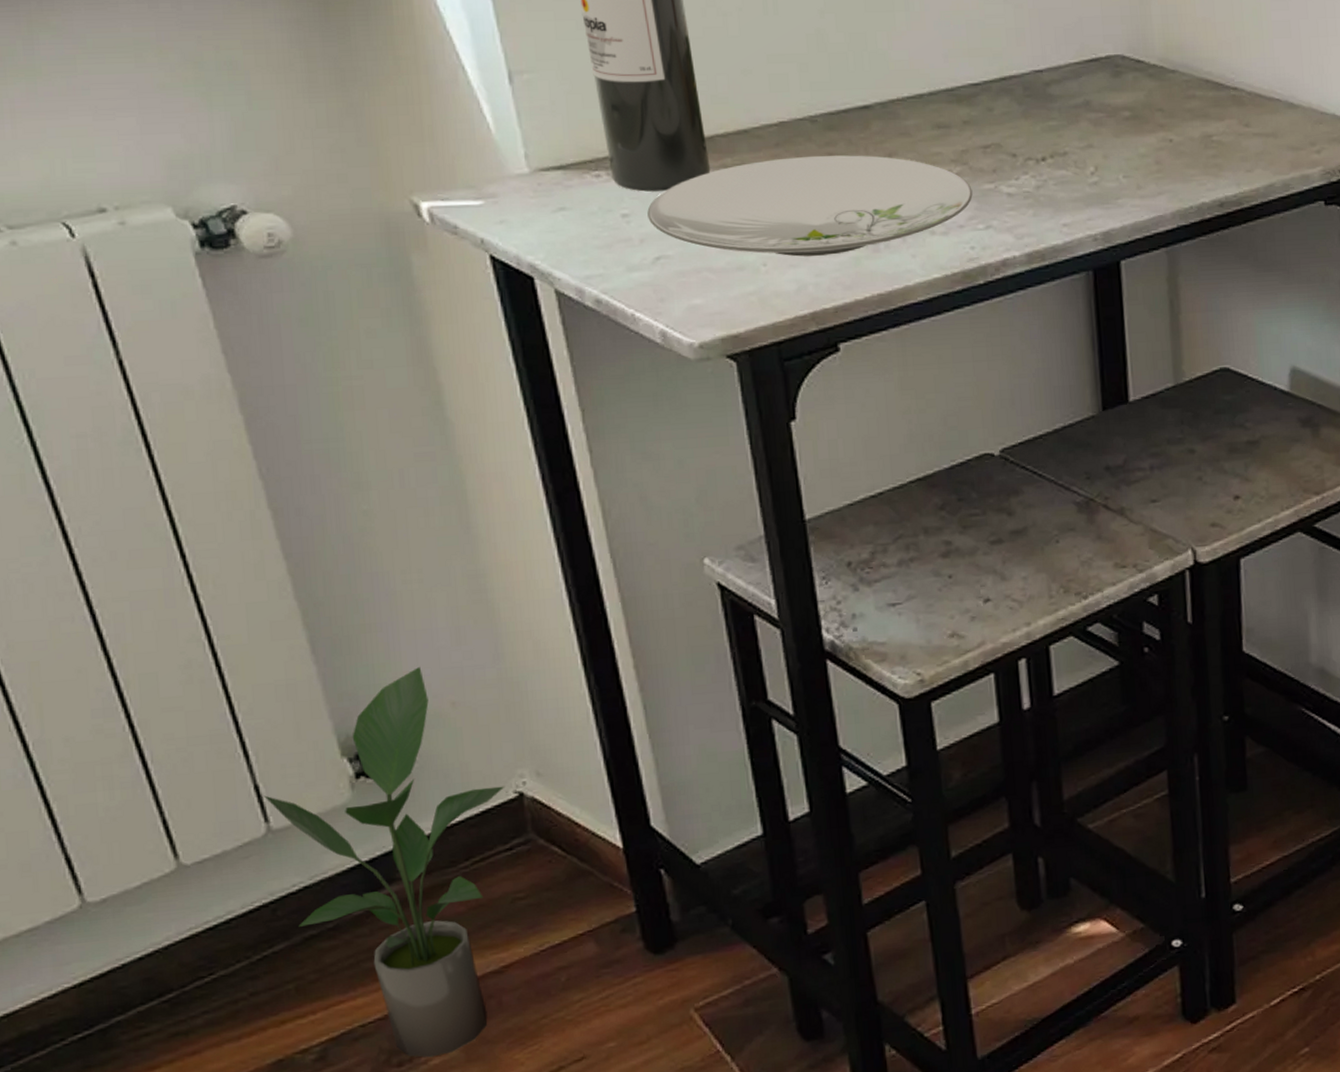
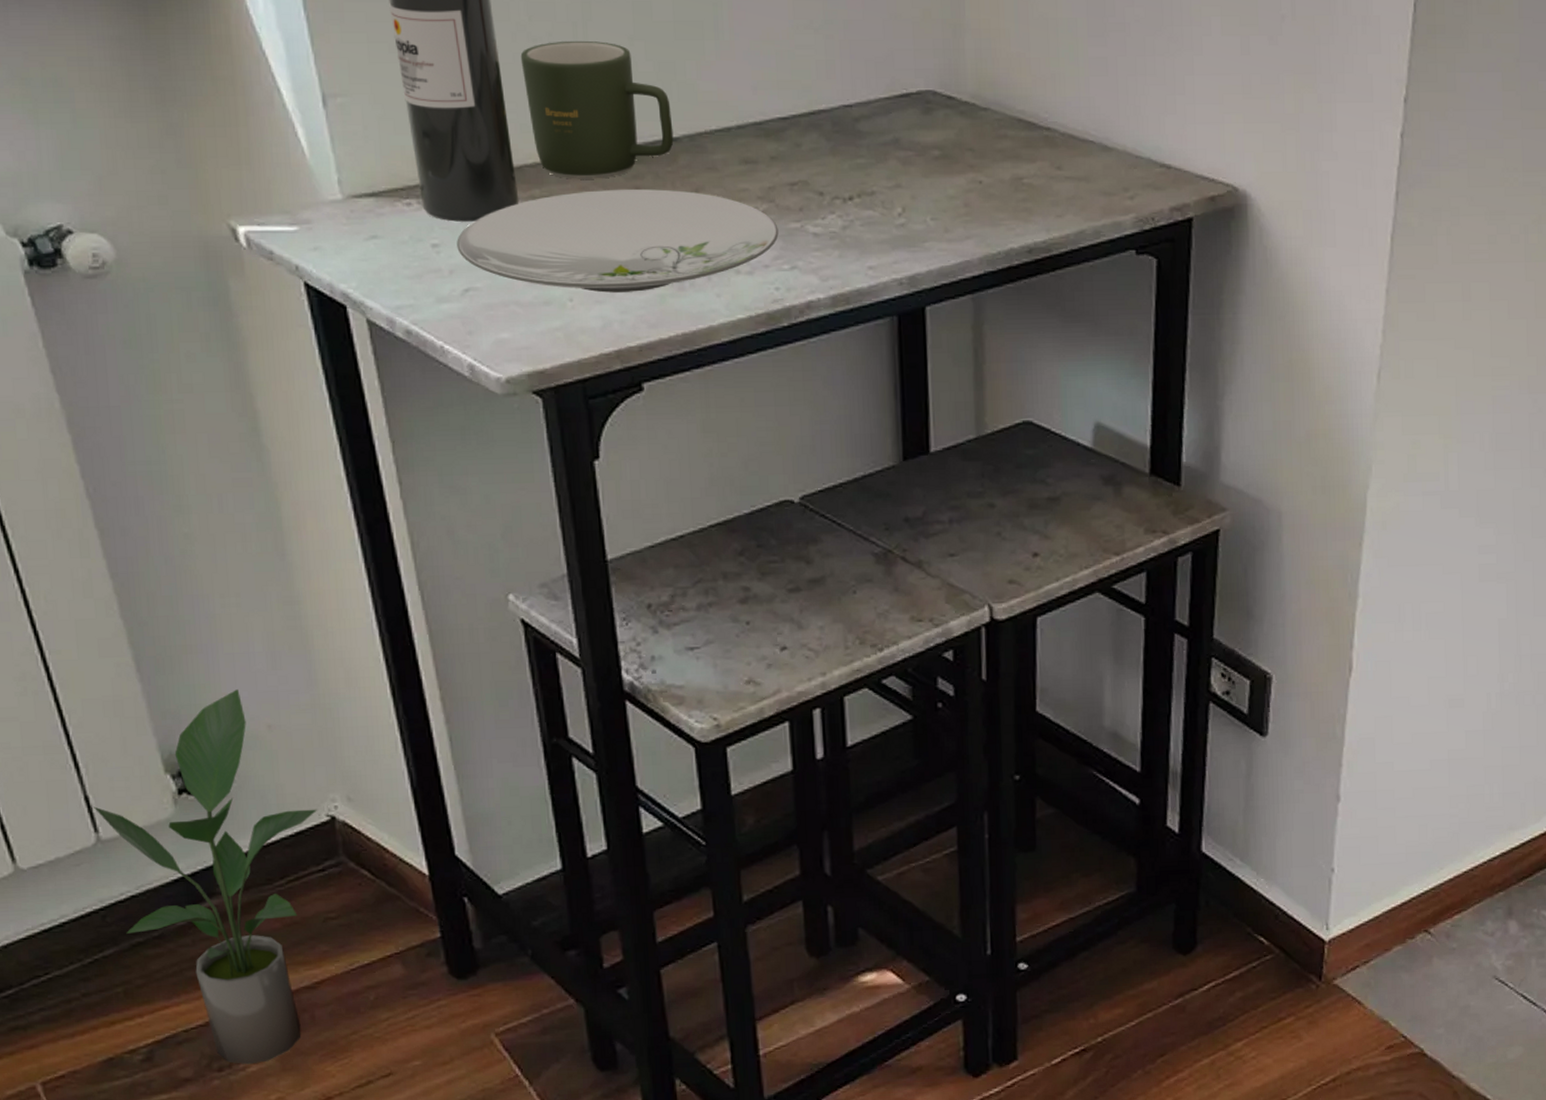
mug: none [710,15,866,148] -> present [520,41,674,179]

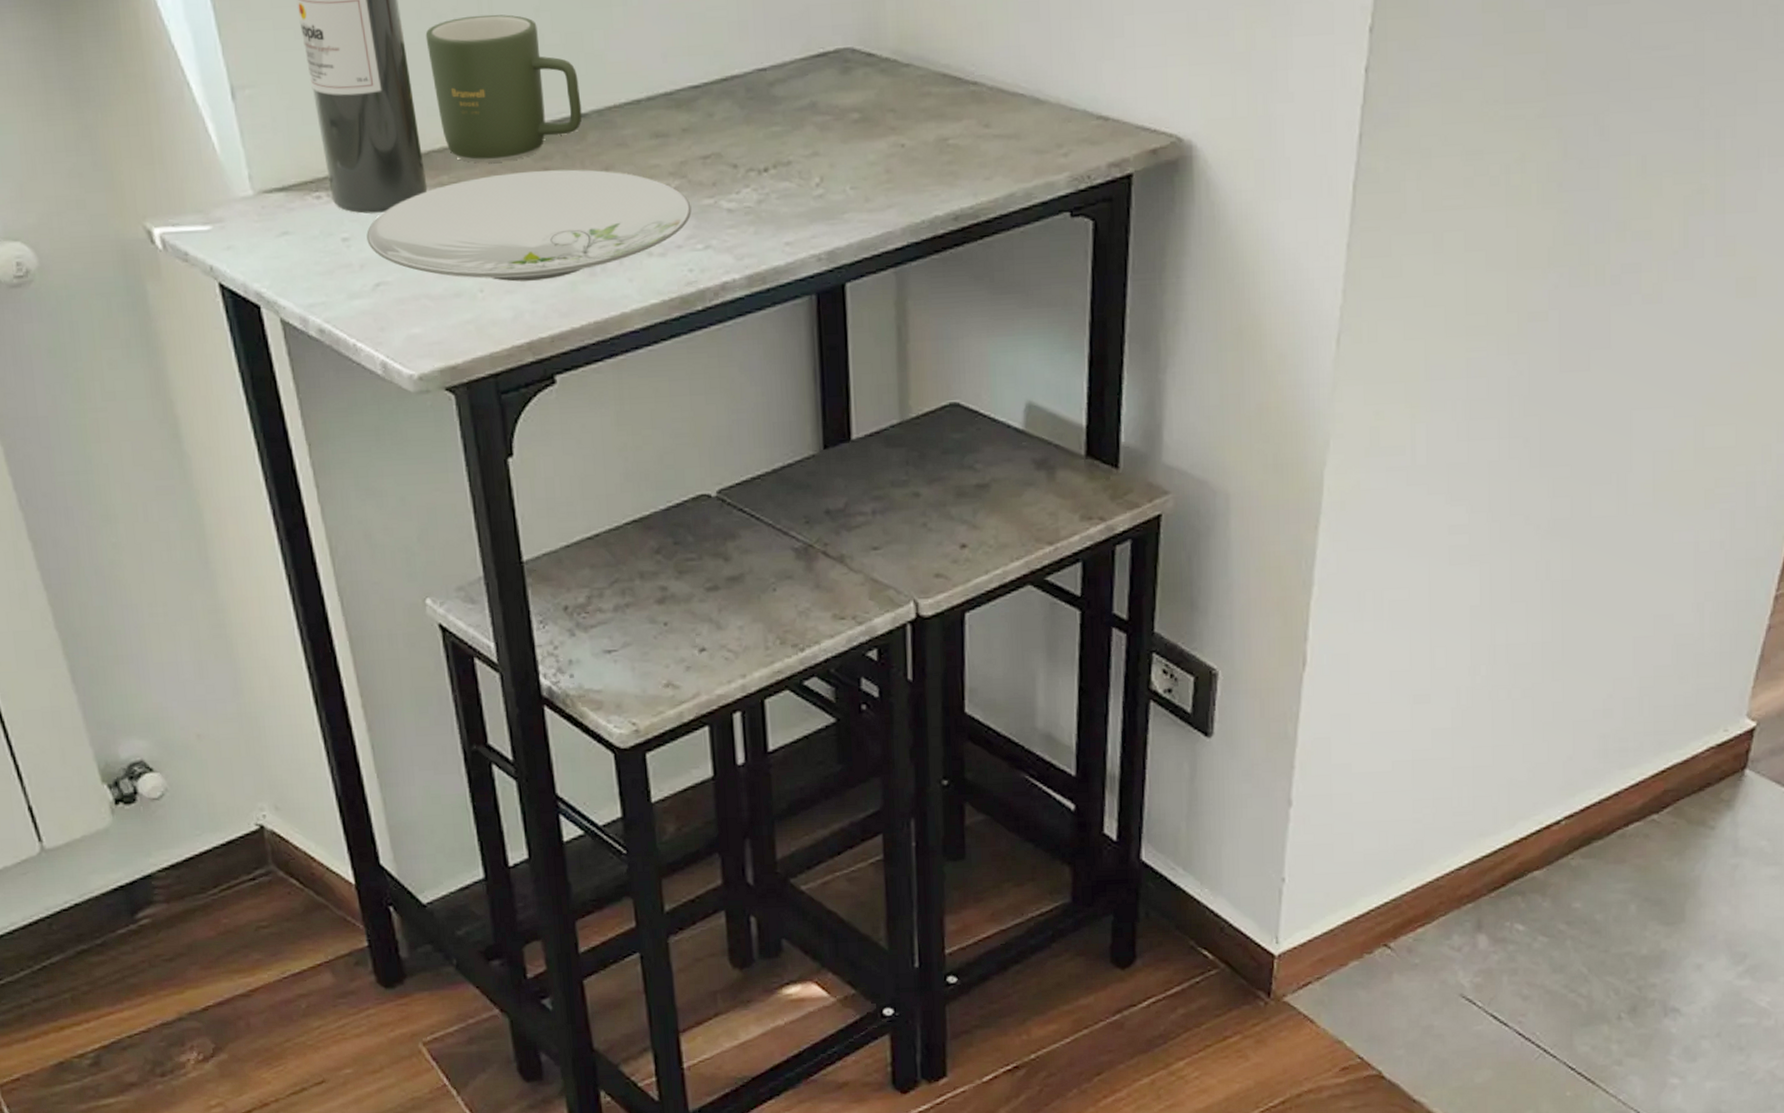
potted plant: present [94,689,318,1065] -> none [37,699,247,1071]

